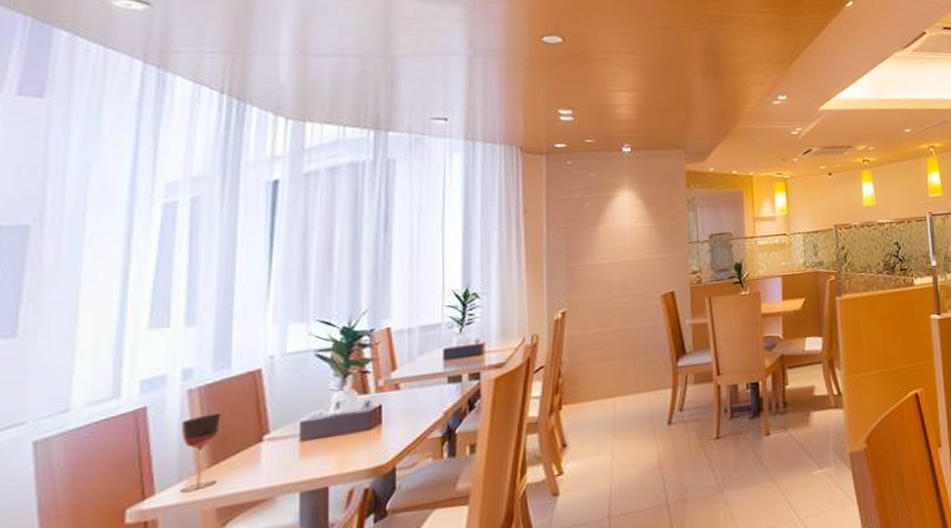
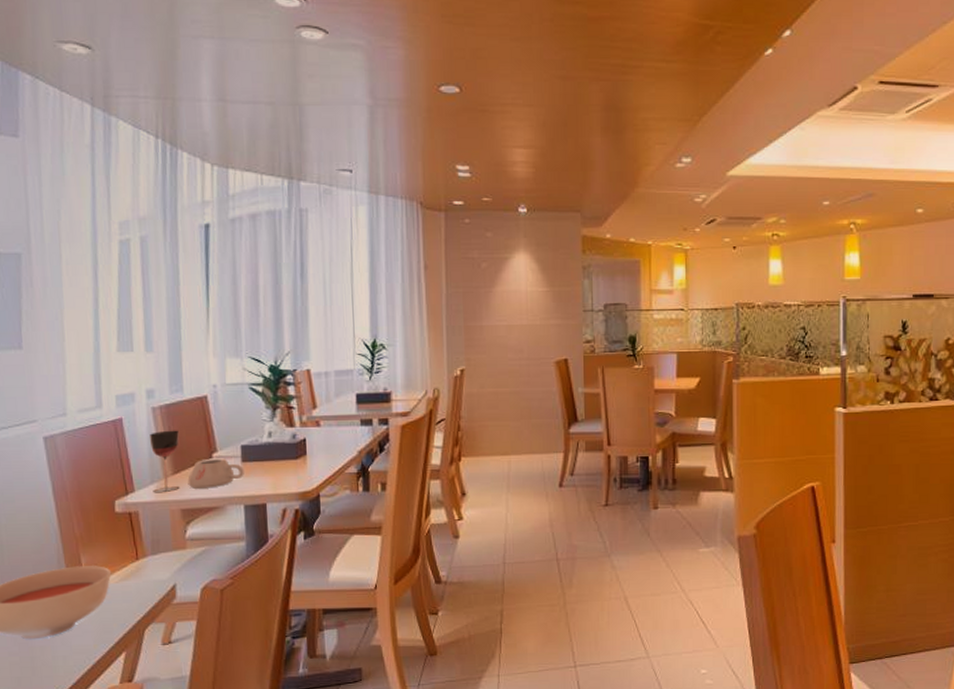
cup: none [228,439,302,481] -> present [187,458,244,489]

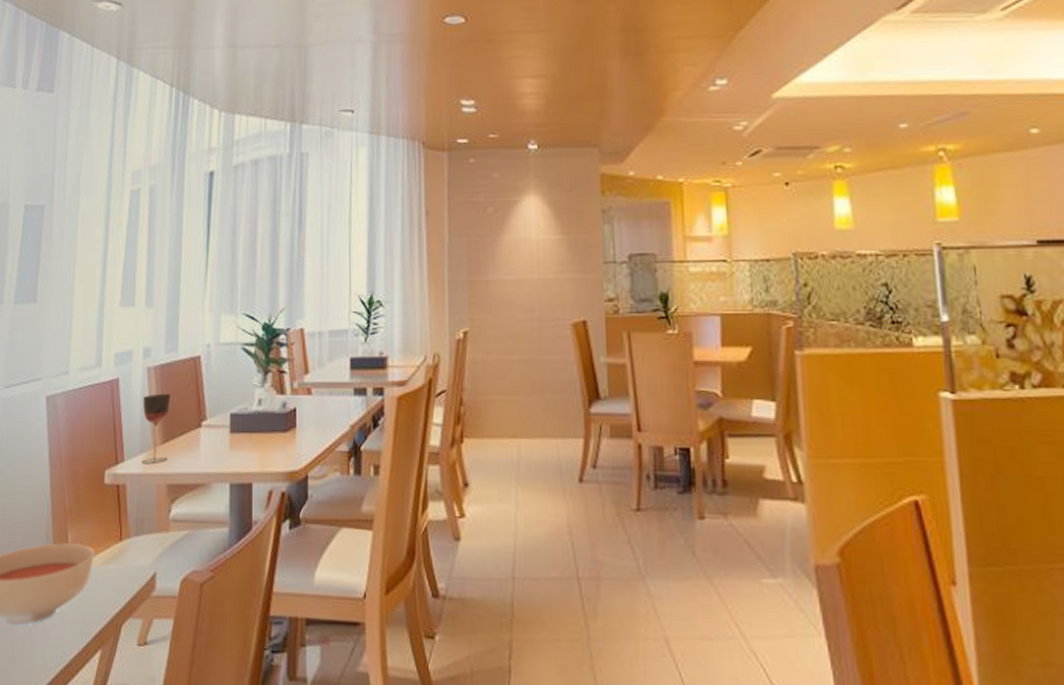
cup: present [187,458,244,489] -> none [176,427,232,462]

